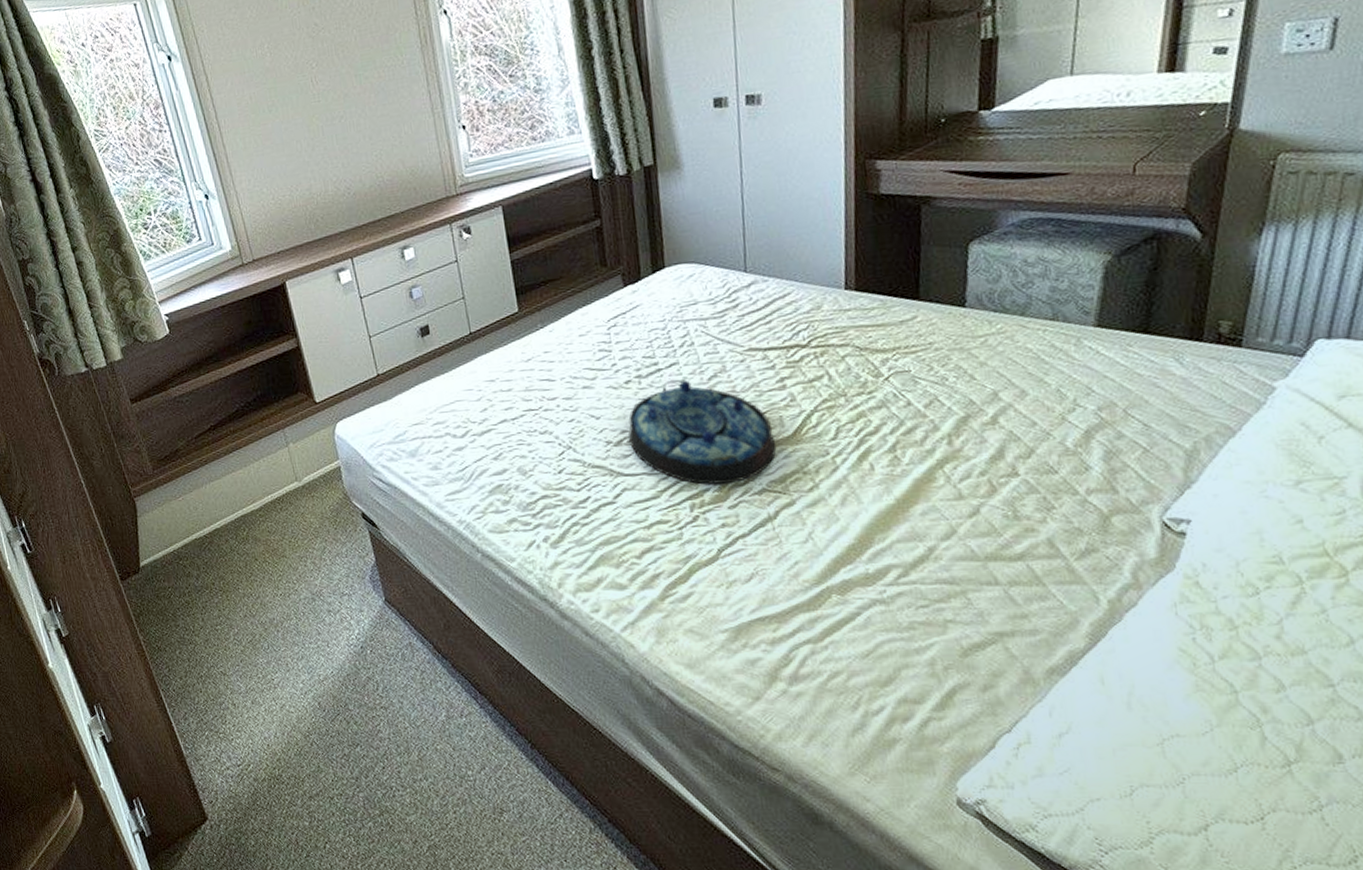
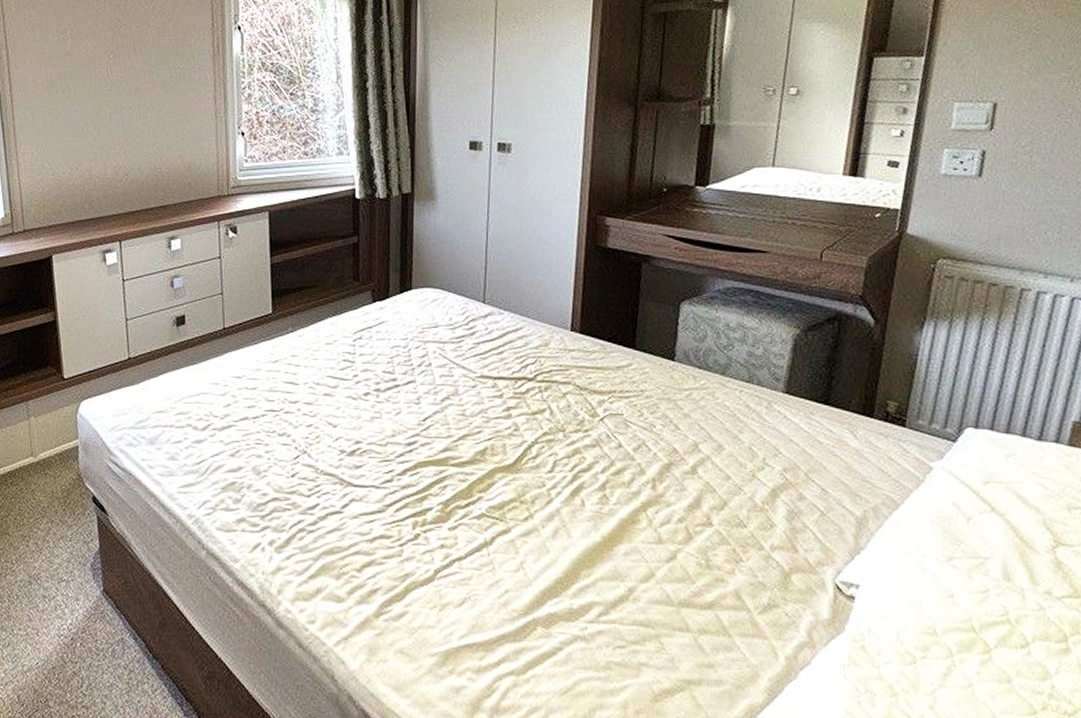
serving tray: present [628,379,777,485] -> none [362,396,498,505]

